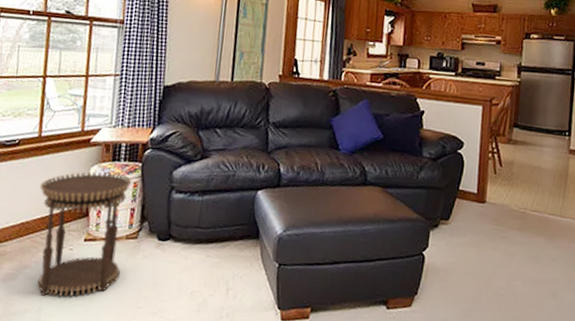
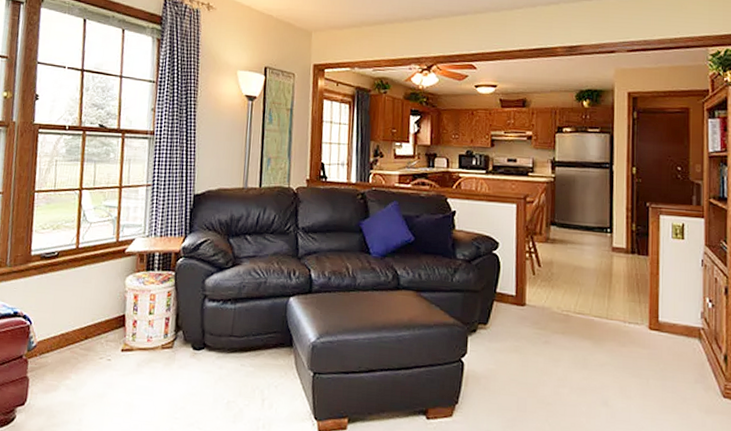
side table: present [37,171,132,297] -> none [77,281,166,408]

